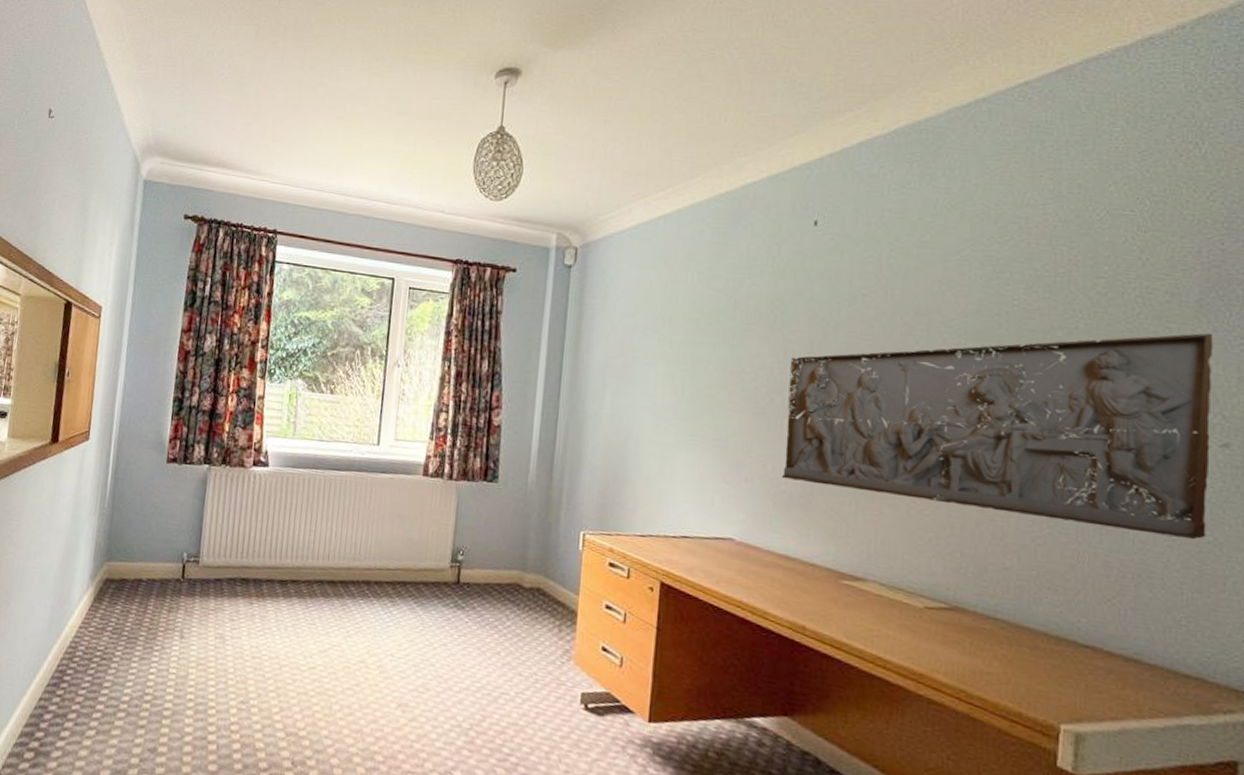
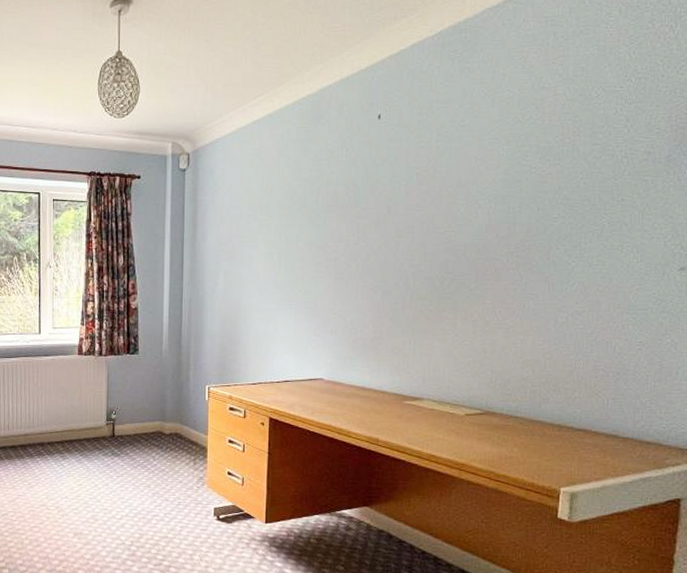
relief sculpture: present [782,333,1214,540] -> none [359,183,677,343]

